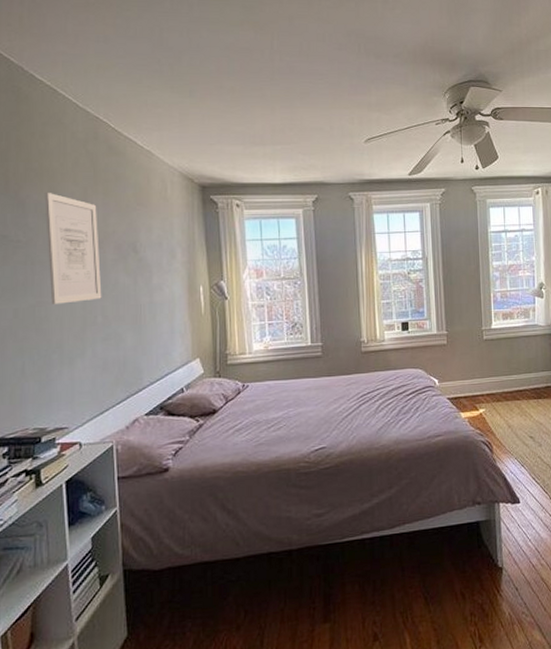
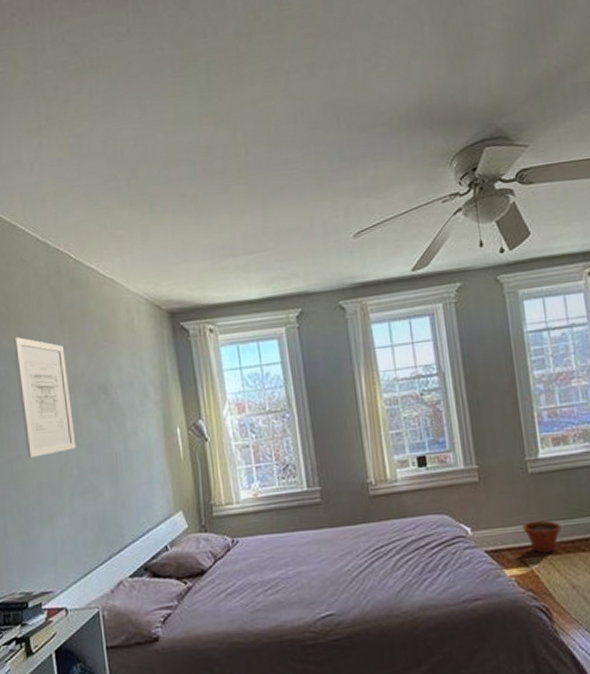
plant pot: none [476,375,504,401] -> present [523,520,562,554]

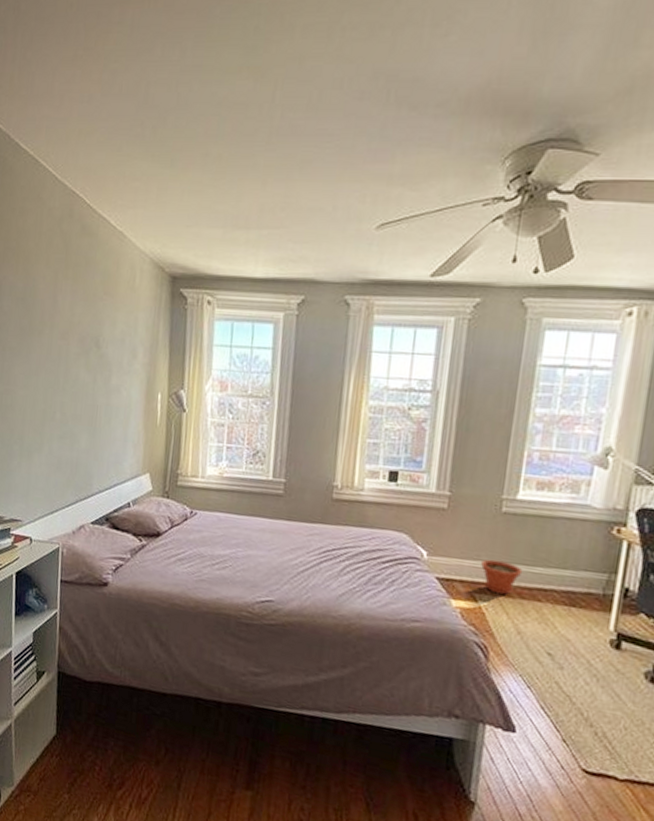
wall art: present [13,336,76,458] -> none [16,274,65,395]

